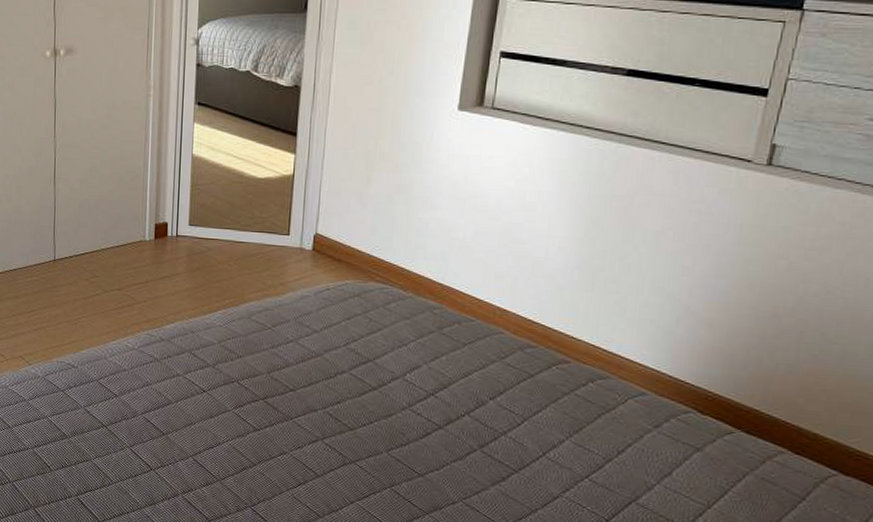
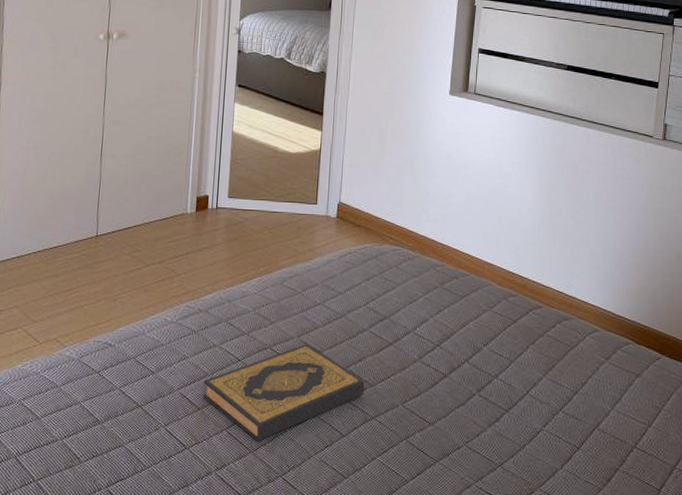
hardback book: none [166,381,343,471] -> present [202,344,365,441]

